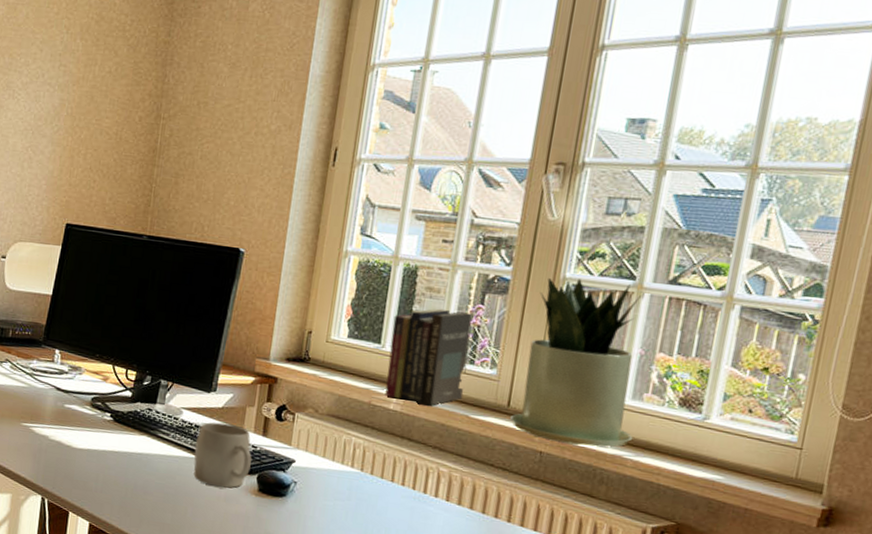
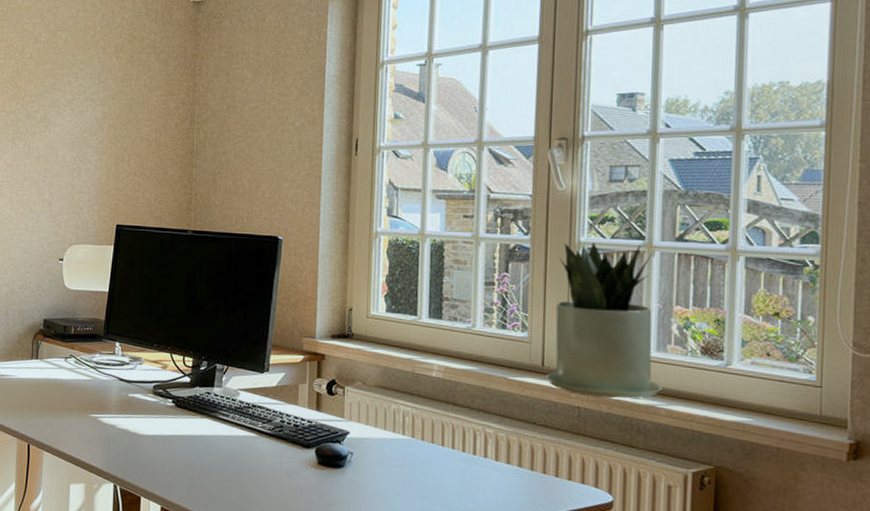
mug: present [193,422,252,488] -> none [254,400,308,463]
books: present [385,308,474,406] -> none [426,279,500,371]

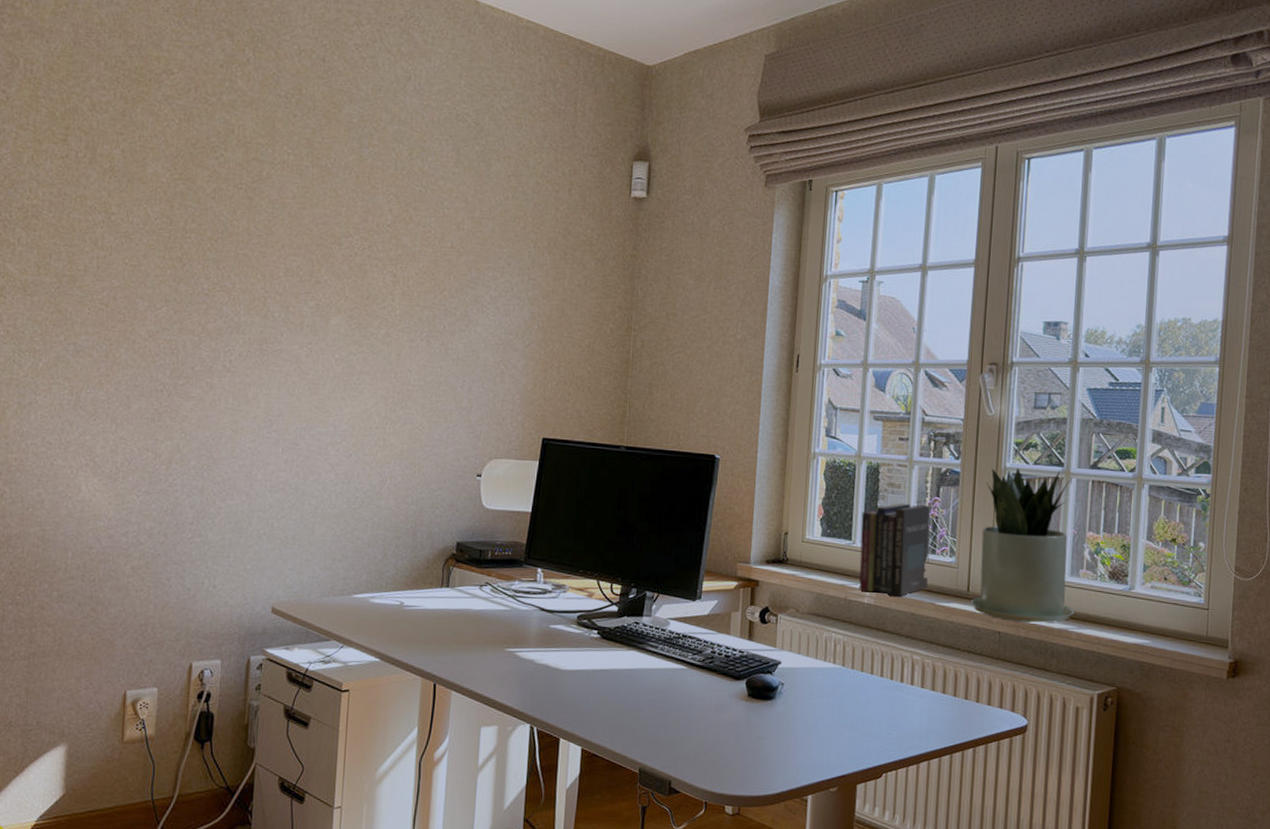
books: none [426,279,500,371] -> present [859,503,931,597]

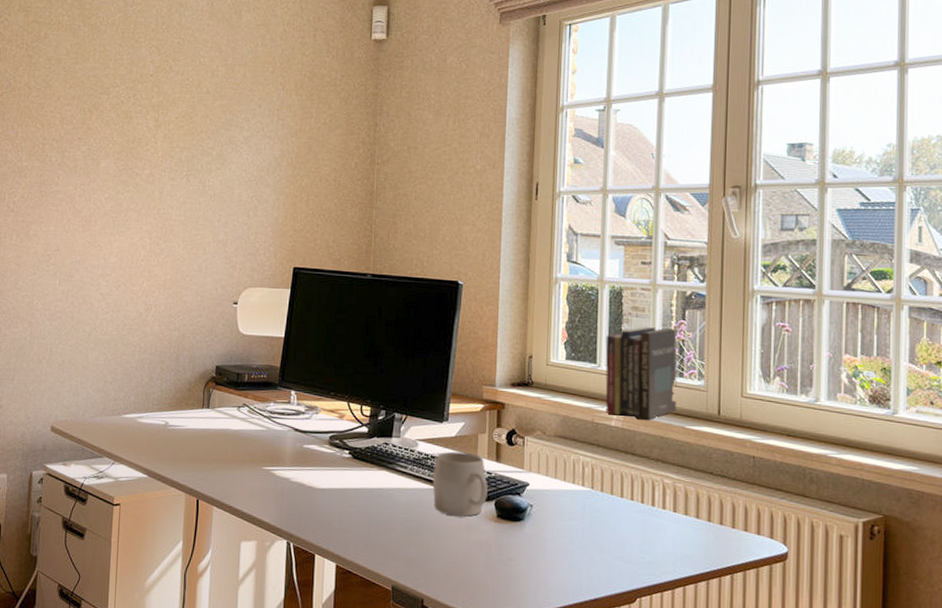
mug: none [683,630,740,696] -> present [432,451,488,517]
planter: present [970,468,1075,623] -> none [721,291,834,448]

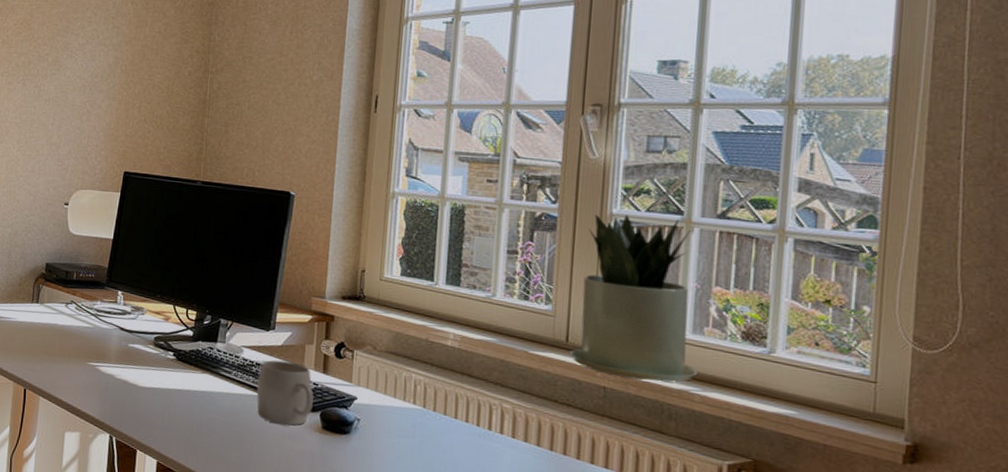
books: present [605,326,677,420] -> none [442,246,524,342]
planter: none [721,291,834,448] -> present [569,215,698,383]

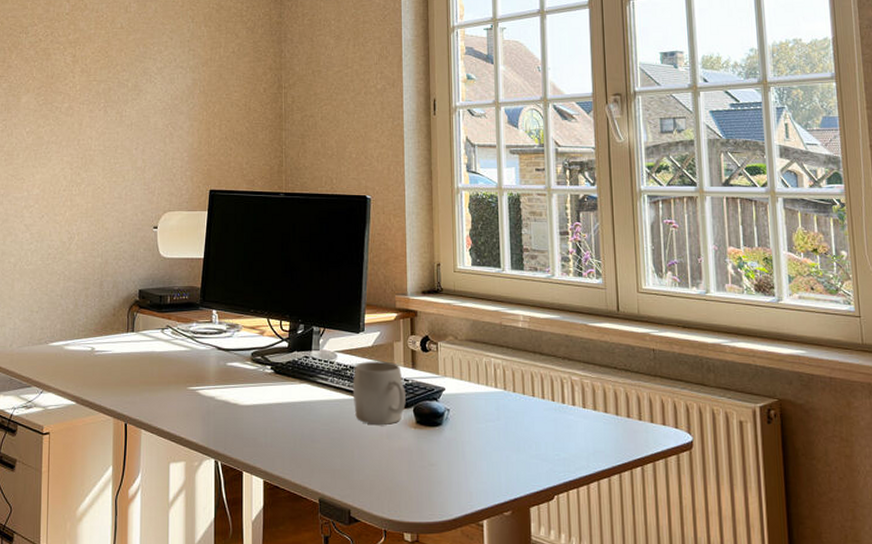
planter: present [569,215,698,383] -> none [621,189,726,338]

